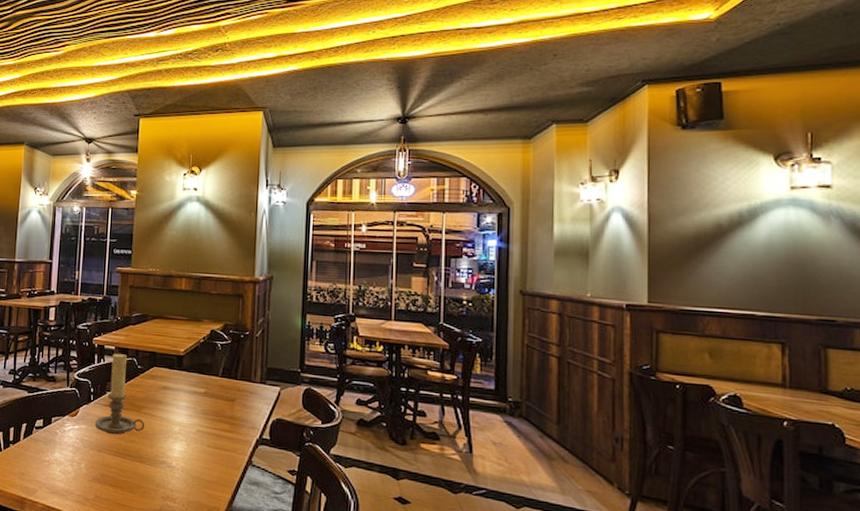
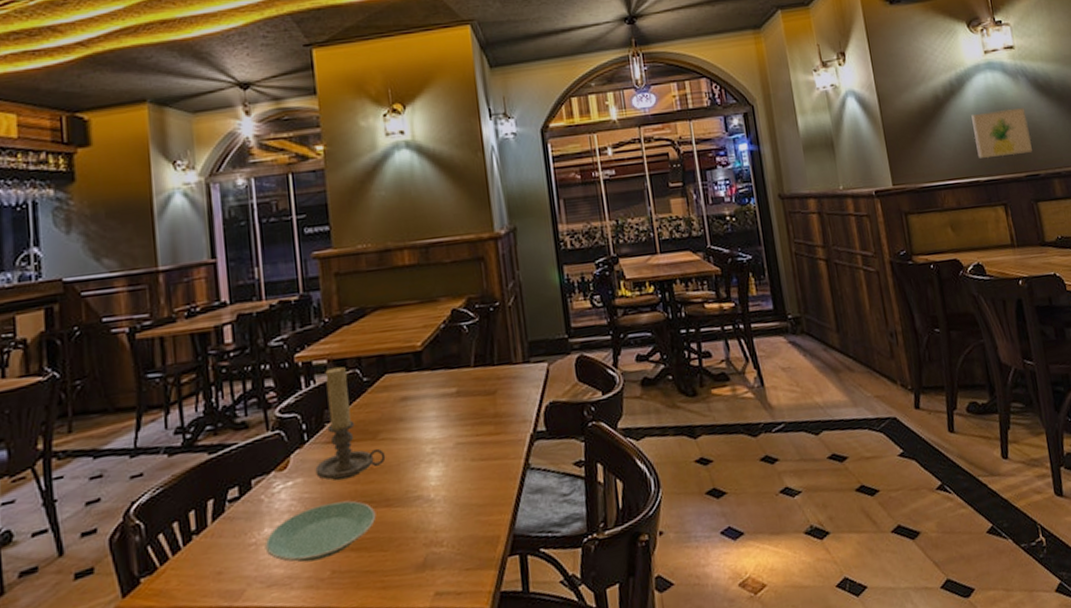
plate: none [54,447,132,486] -> present [264,500,377,563]
wall art: none [757,248,834,297] -> present [971,108,1032,159]

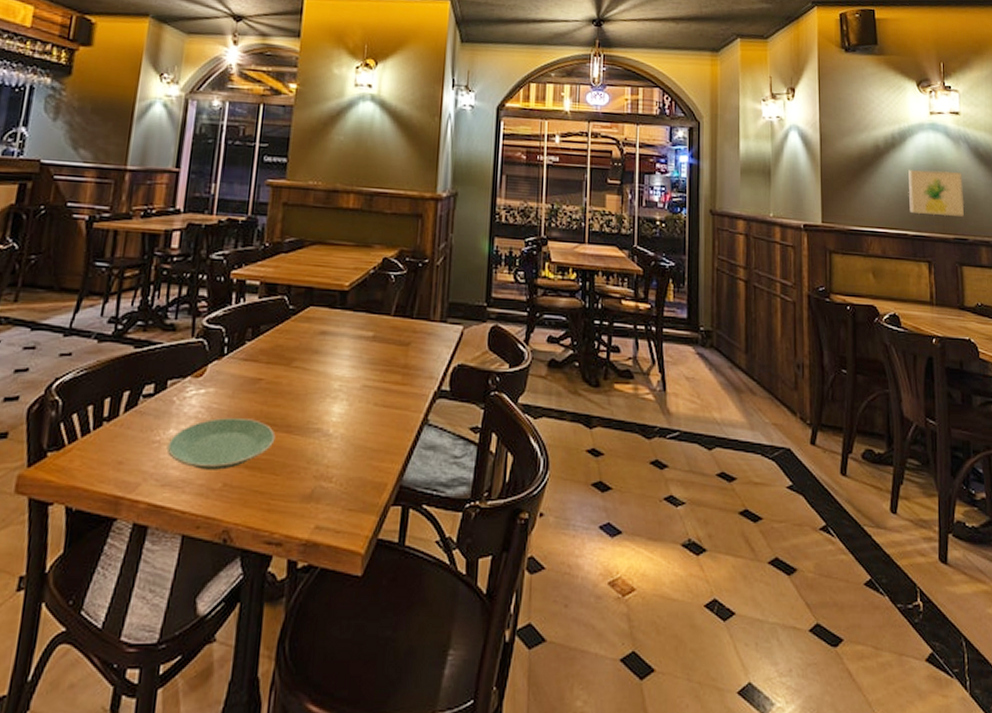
candle holder: present [315,366,386,481] -> none [227,289,296,399]

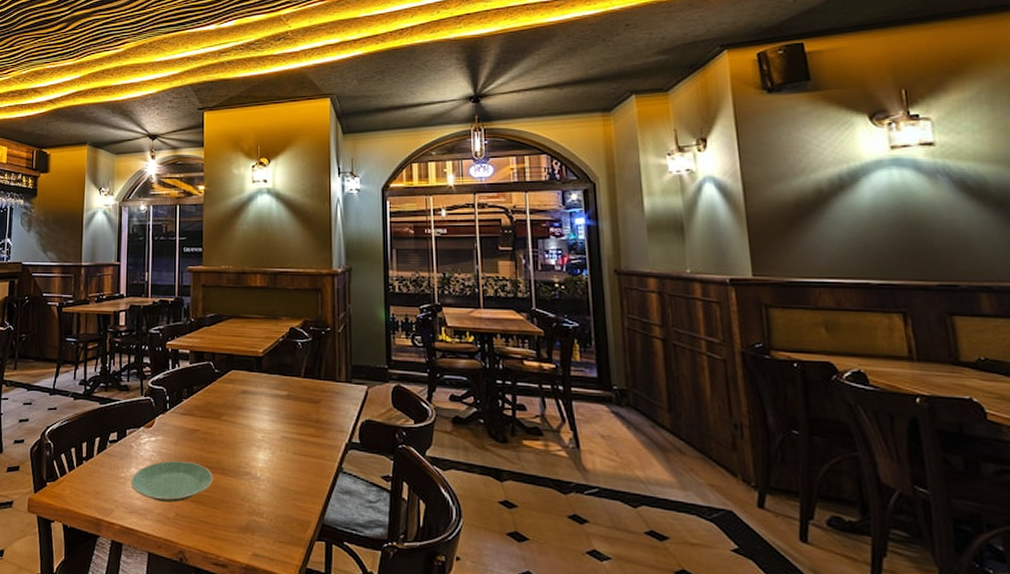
wall art: present [908,170,965,217] -> none [865,210,951,261]

